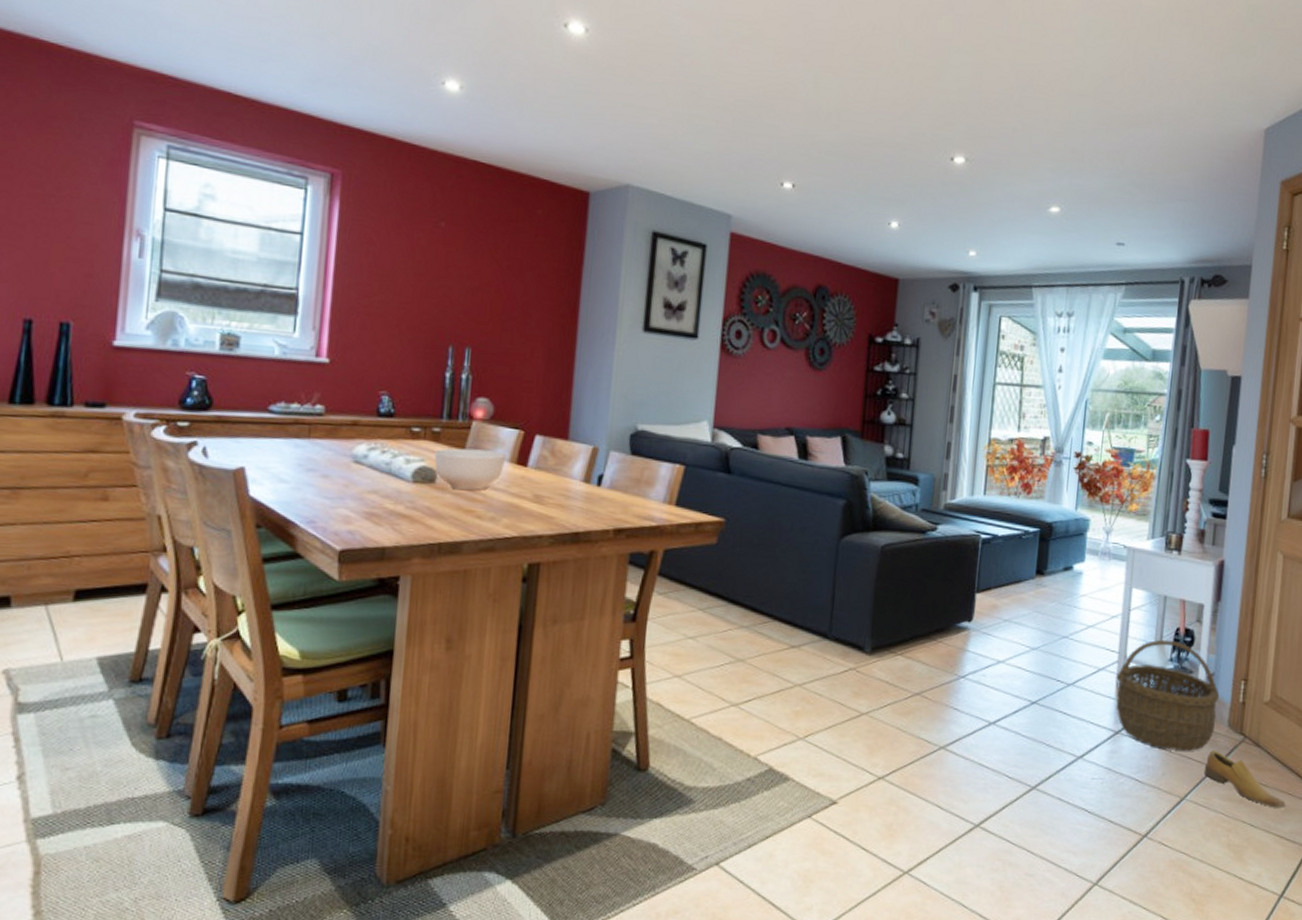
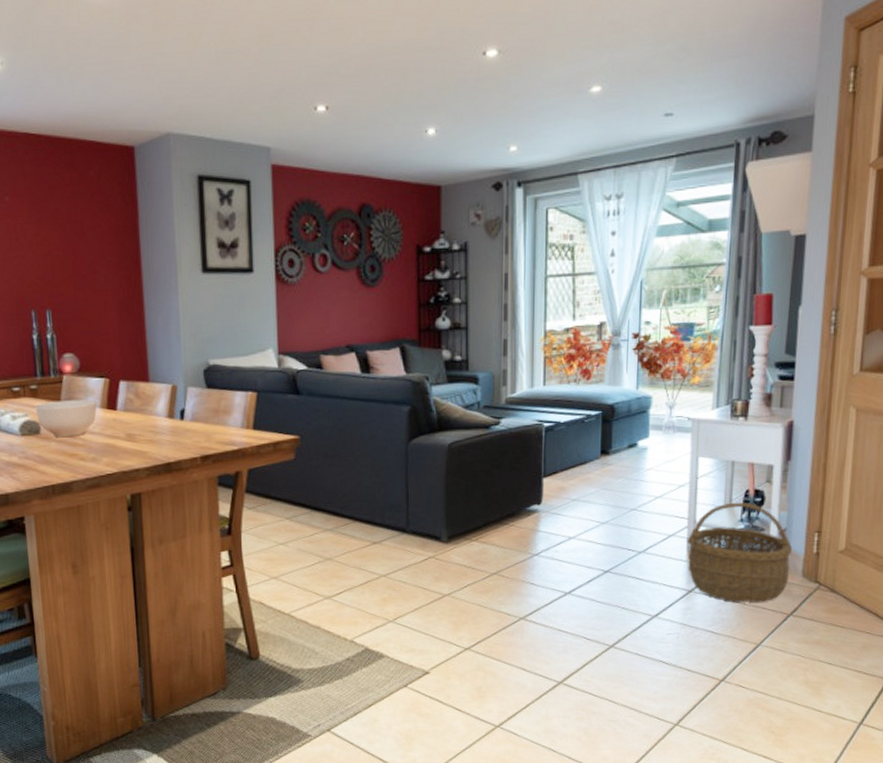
shoe: present [1204,750,1287,808] -> none [779,599,864,647]

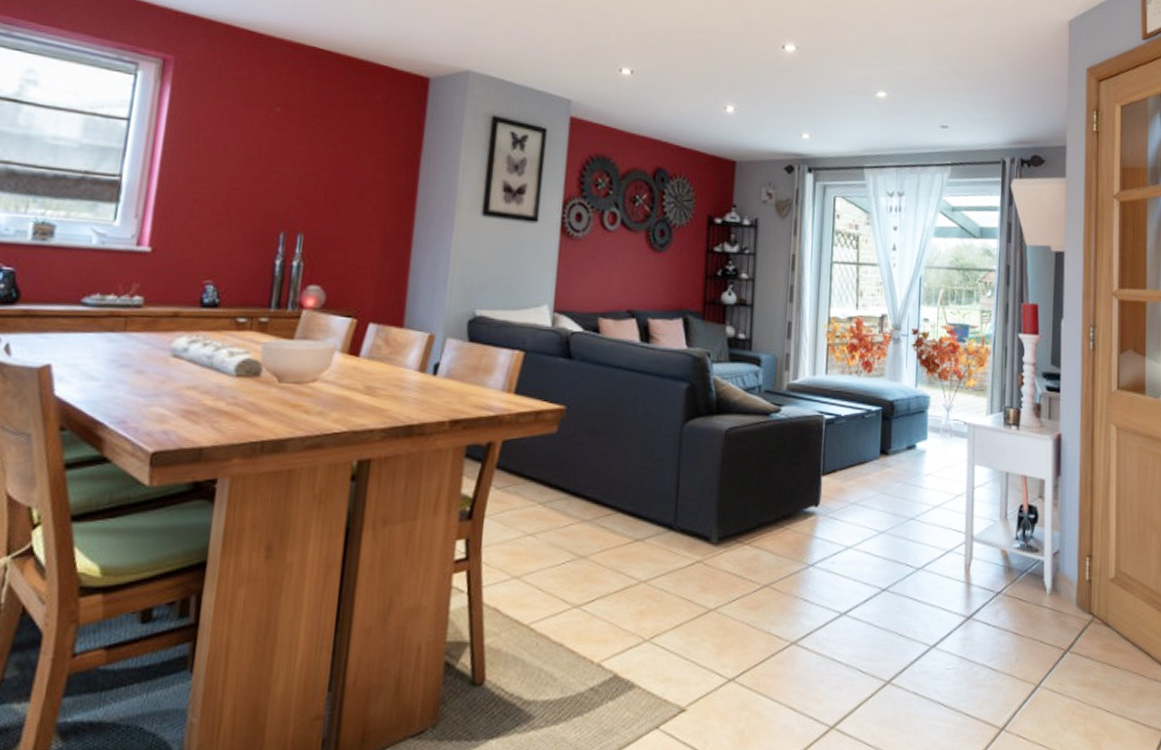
wicker basket: present [686,501,793,602] -> none [964,517,1067,634]

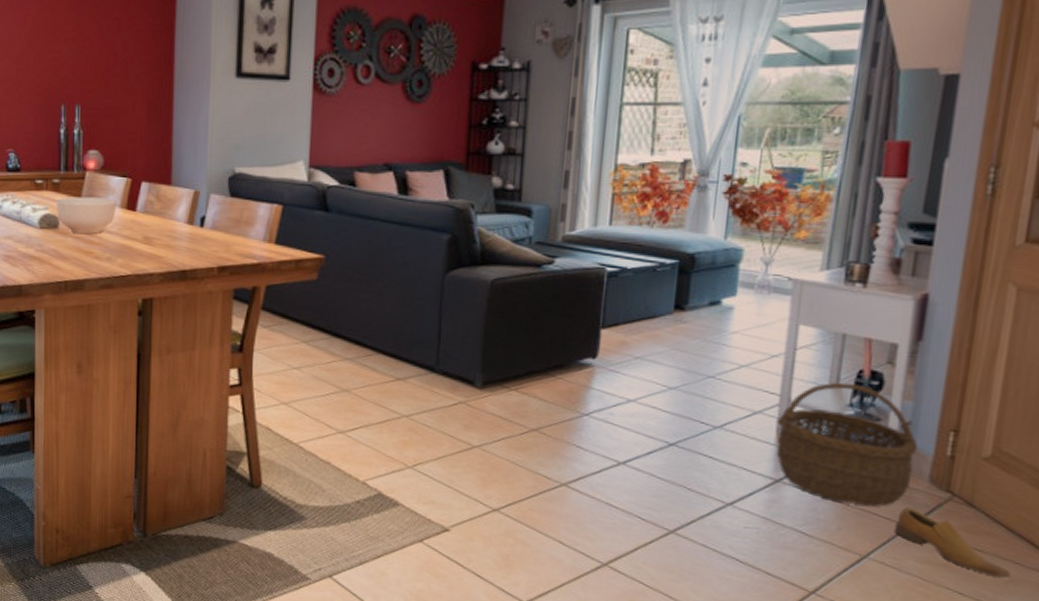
wicker basket: none [964,517,1067,634] -> present [776,382,919,506]
shoe: none [1056,632,1139,691] -> present [894,507,1012,578]

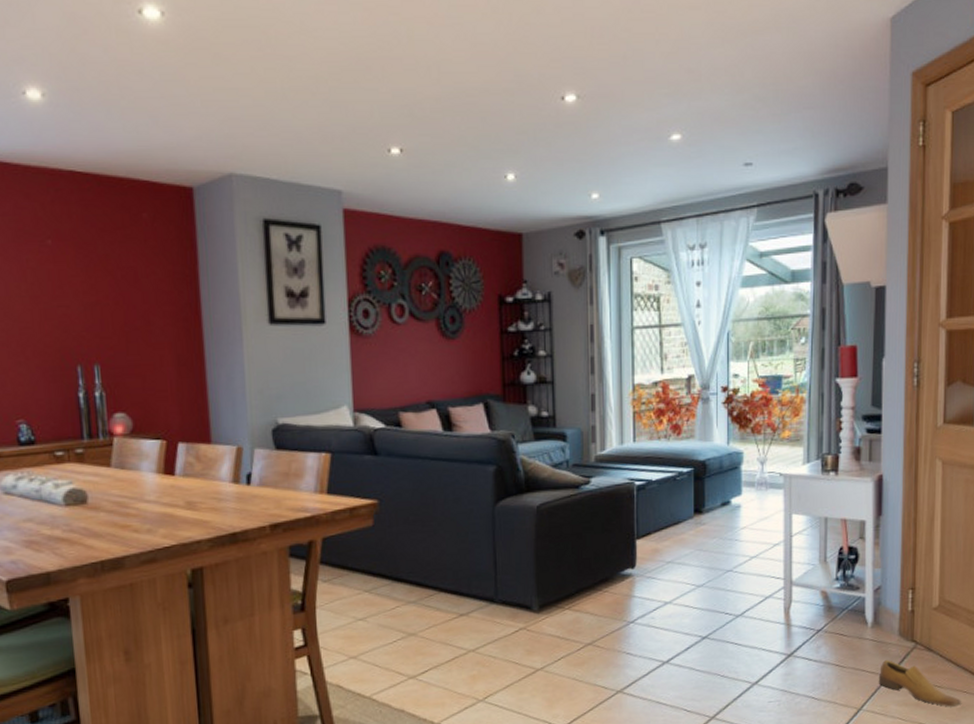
bowl: present [56,197,118,235] -> none [81,464,153,508]
wicker basket: present [776,382,919,506] -> none [784,559,888,665]

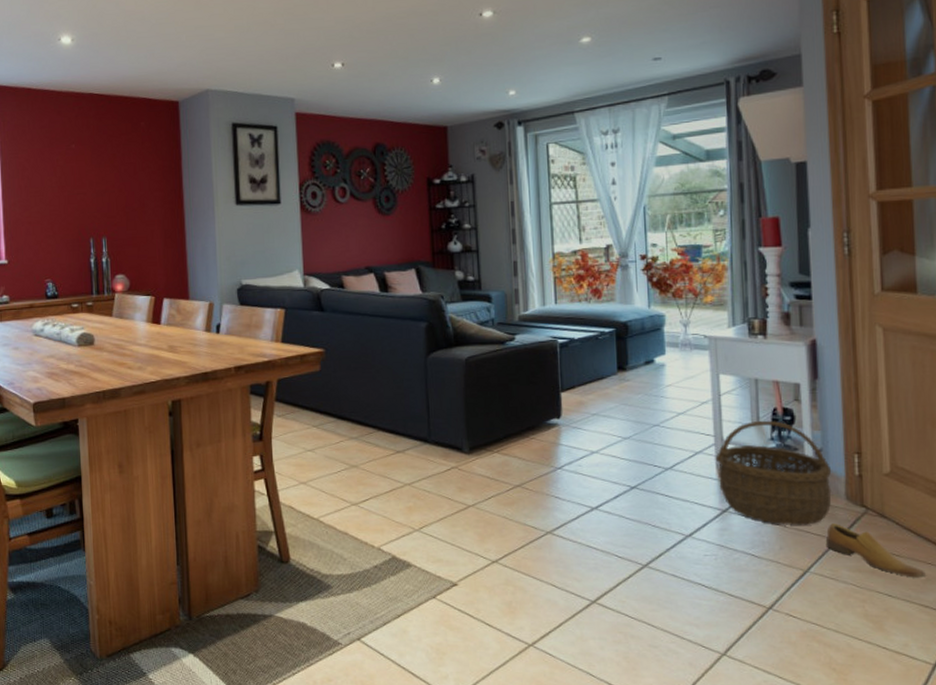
wicker basket: none [784,559,888,665] -> present [715,420,832,525]

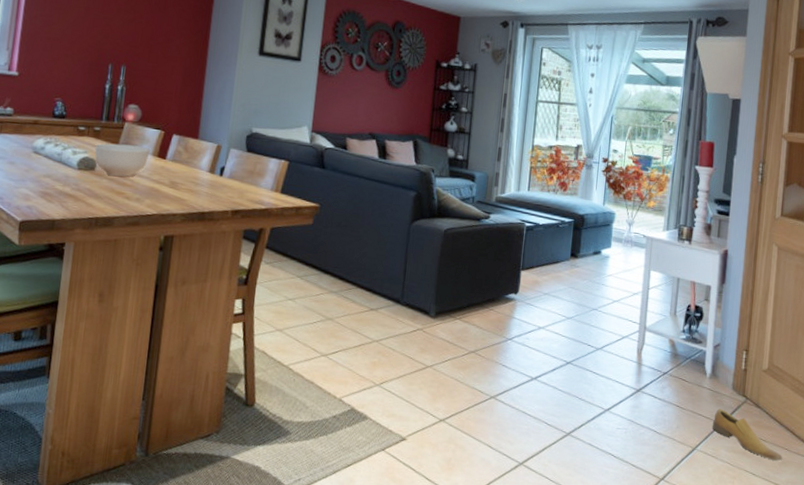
bowl: none [90,315,144,349] -> present [95,143,151,177]
wicker basket: present [715,420,832,525] -> none [637,314,725,409]

